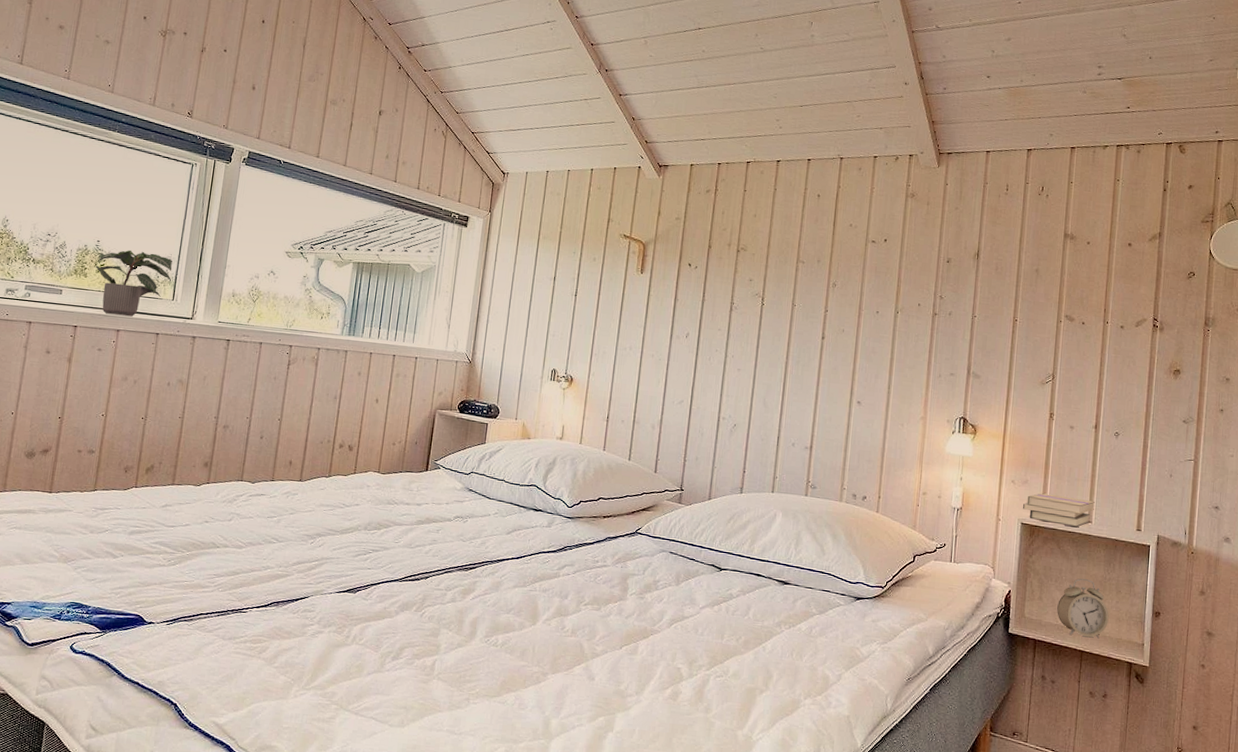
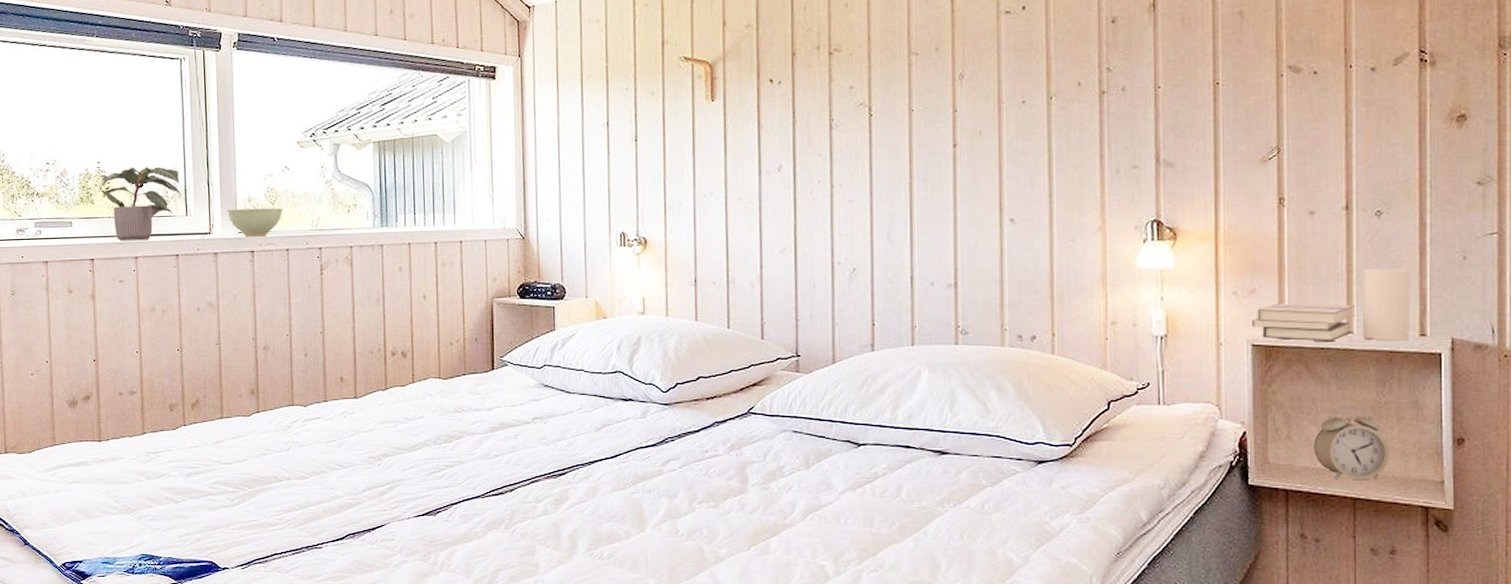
bowl: none [210,300,263,330] -> present [226,207,283,238]
candle: none [1098,474,1135,533] -> present [1363,268,1411,341]

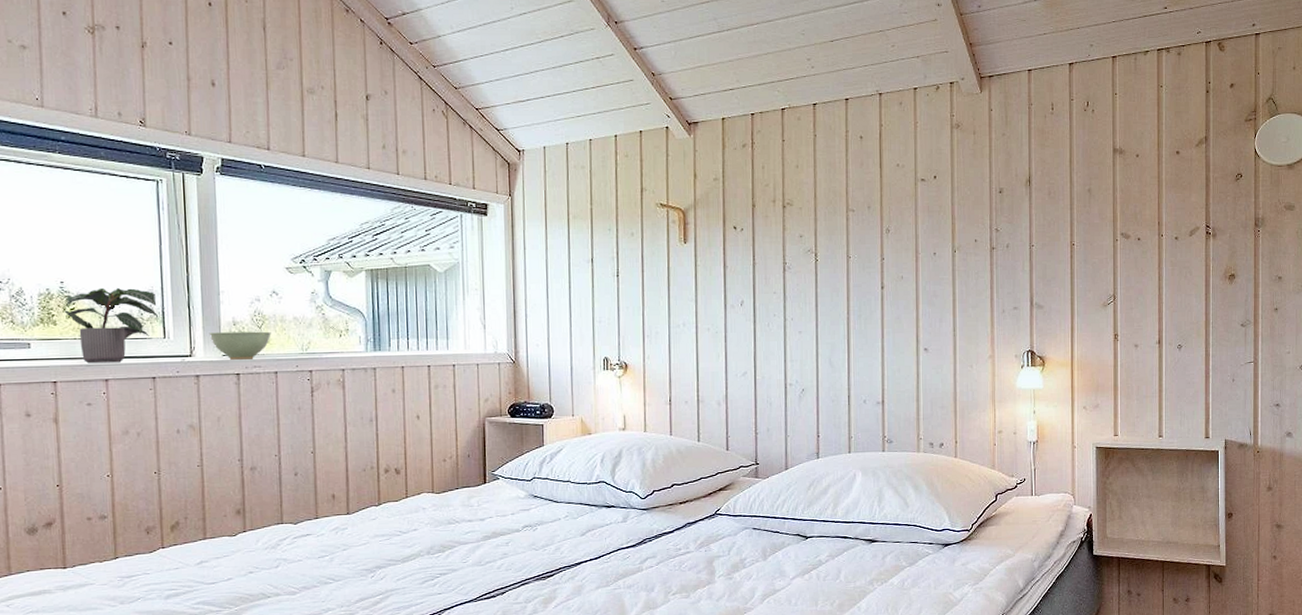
books: present [1252,303,1355,342] -> none [1096,414,1164,444]
alarm clock: present [1314,407,1389,480] -> none [1137,492,1186,549]
candle: present [1363,268,1411,341] -> none [1169,387,1200,442]

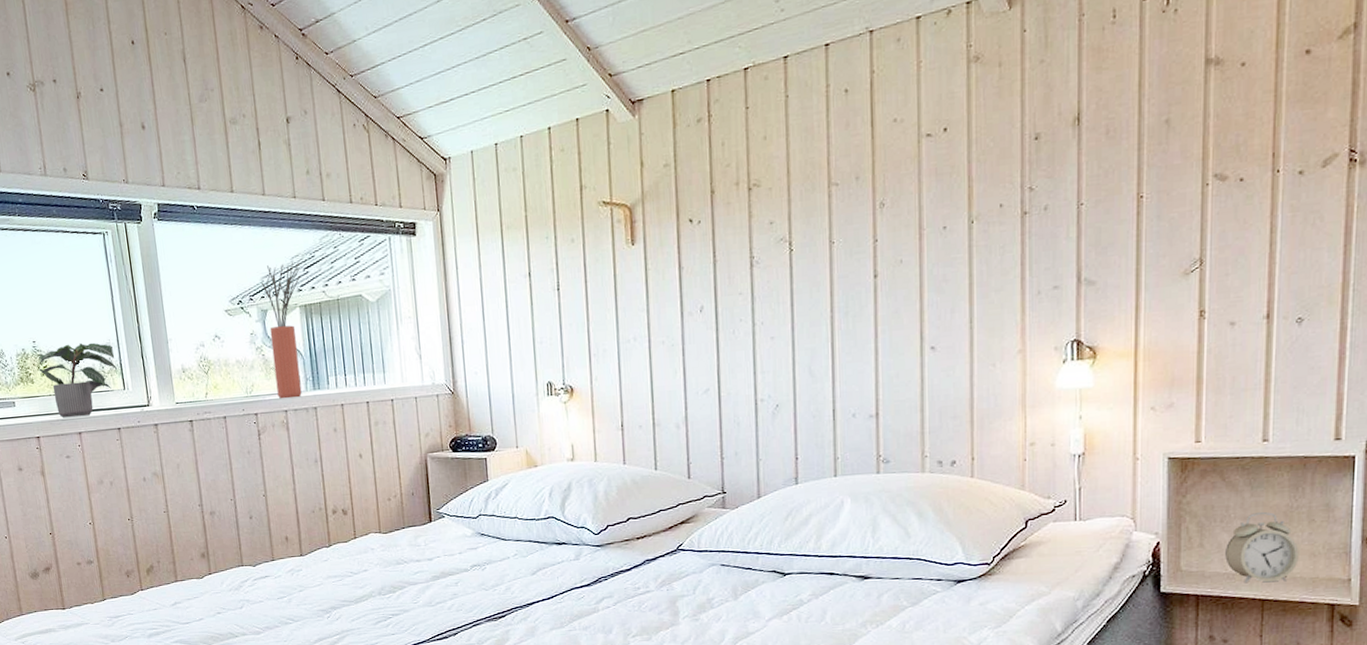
bowl: present [209,331,271,361] -> none [162,376,218,408]
vase: none [327,228,369,358] -> present [262,262,302,399]
alarm clock: none [1137,492,1186,549] -> present [1225,512,1299,584]

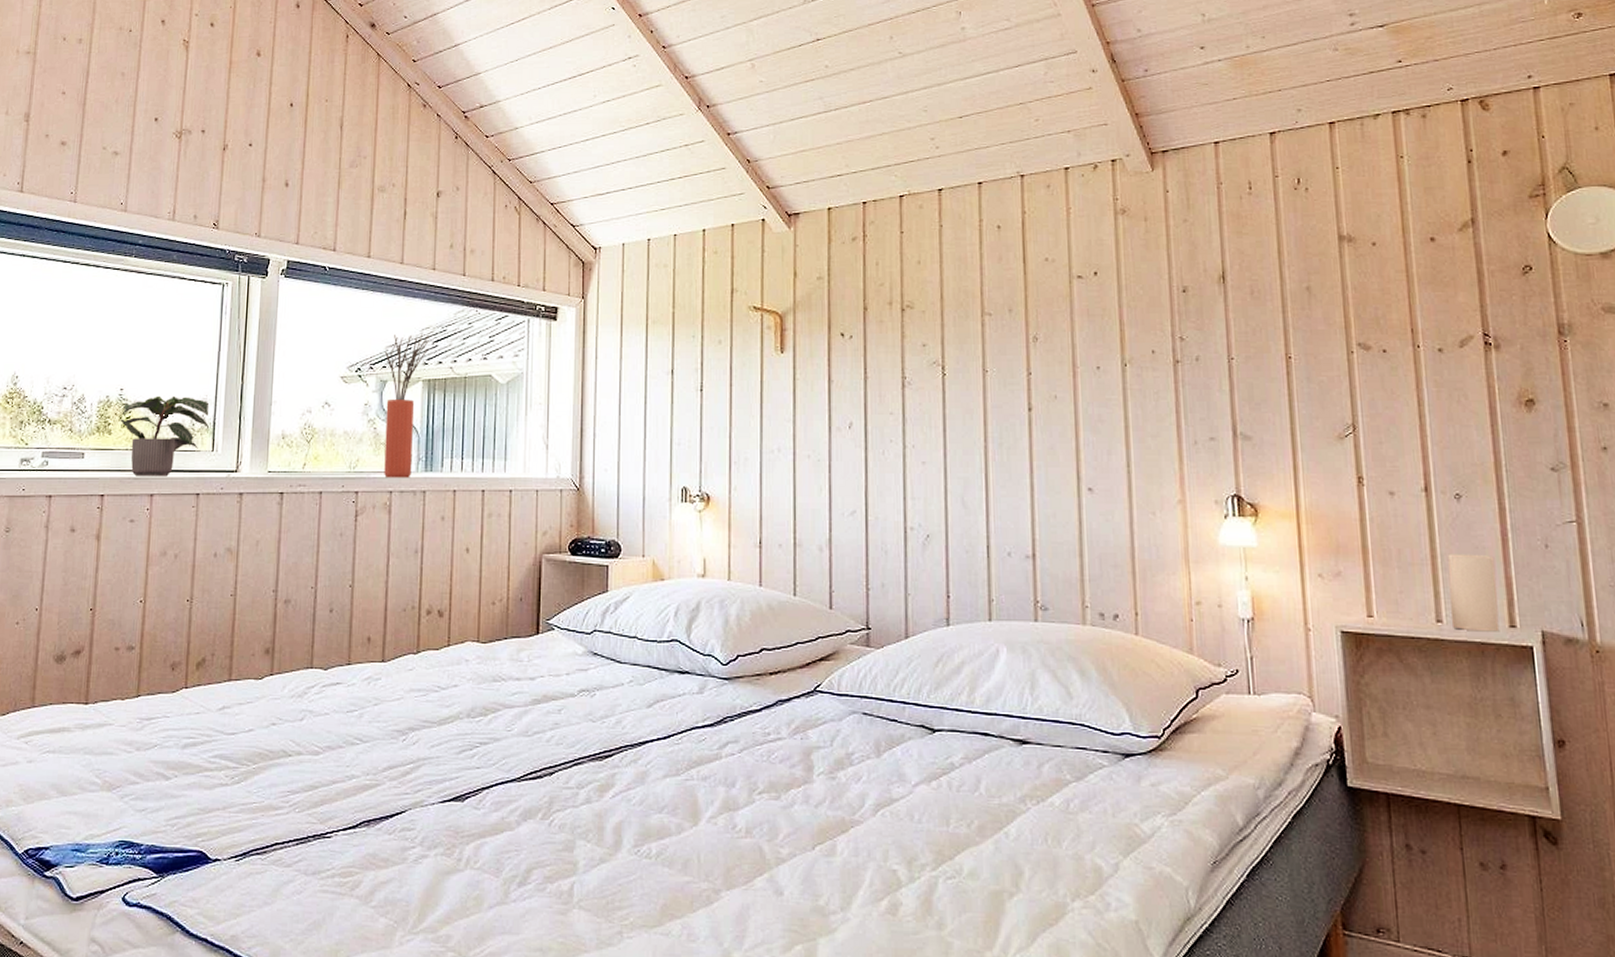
alarm clock: present [1225,512,1299,584] -> none [1412,702,1491,785]
candle: none [1278,374,1329,447] -> present [1448,553,1500,632]

